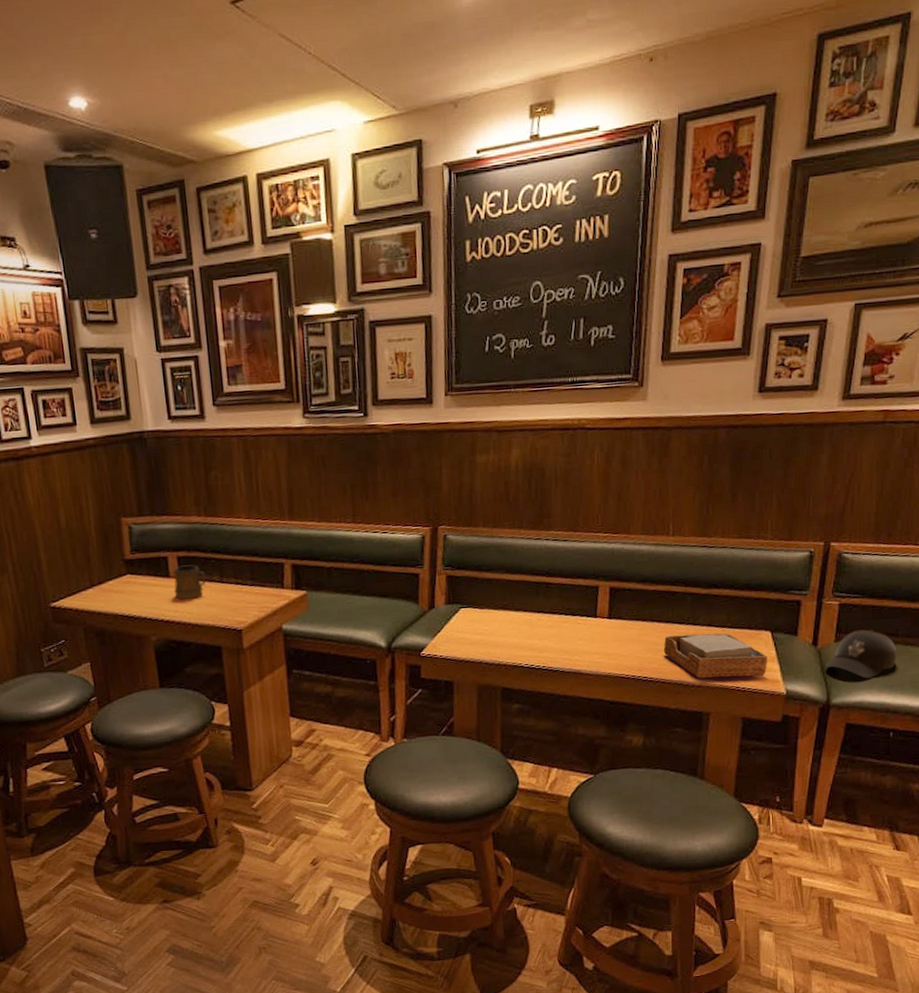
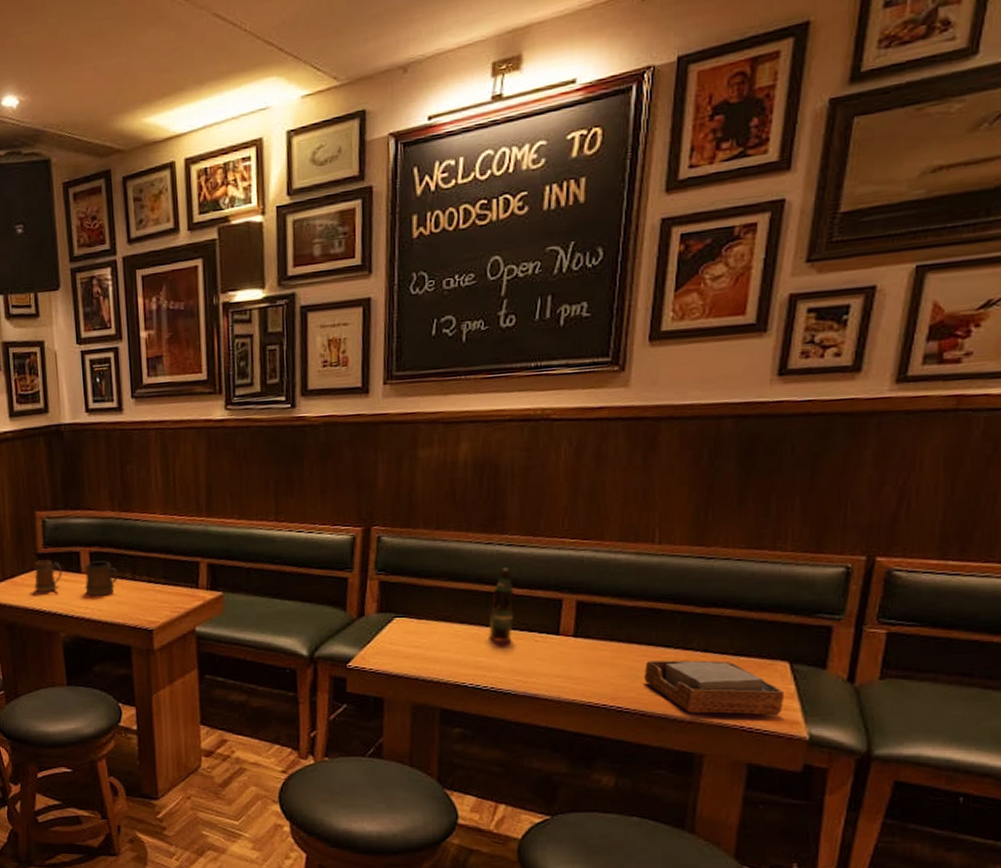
beer mug: none [122,565,151,599] -> present [34,560,63,593]
bottle: none [540,560,560,625] -> present [489,567,514,640]
baseball cap: present [825,629,897,679] -> none [866,666,971,727]

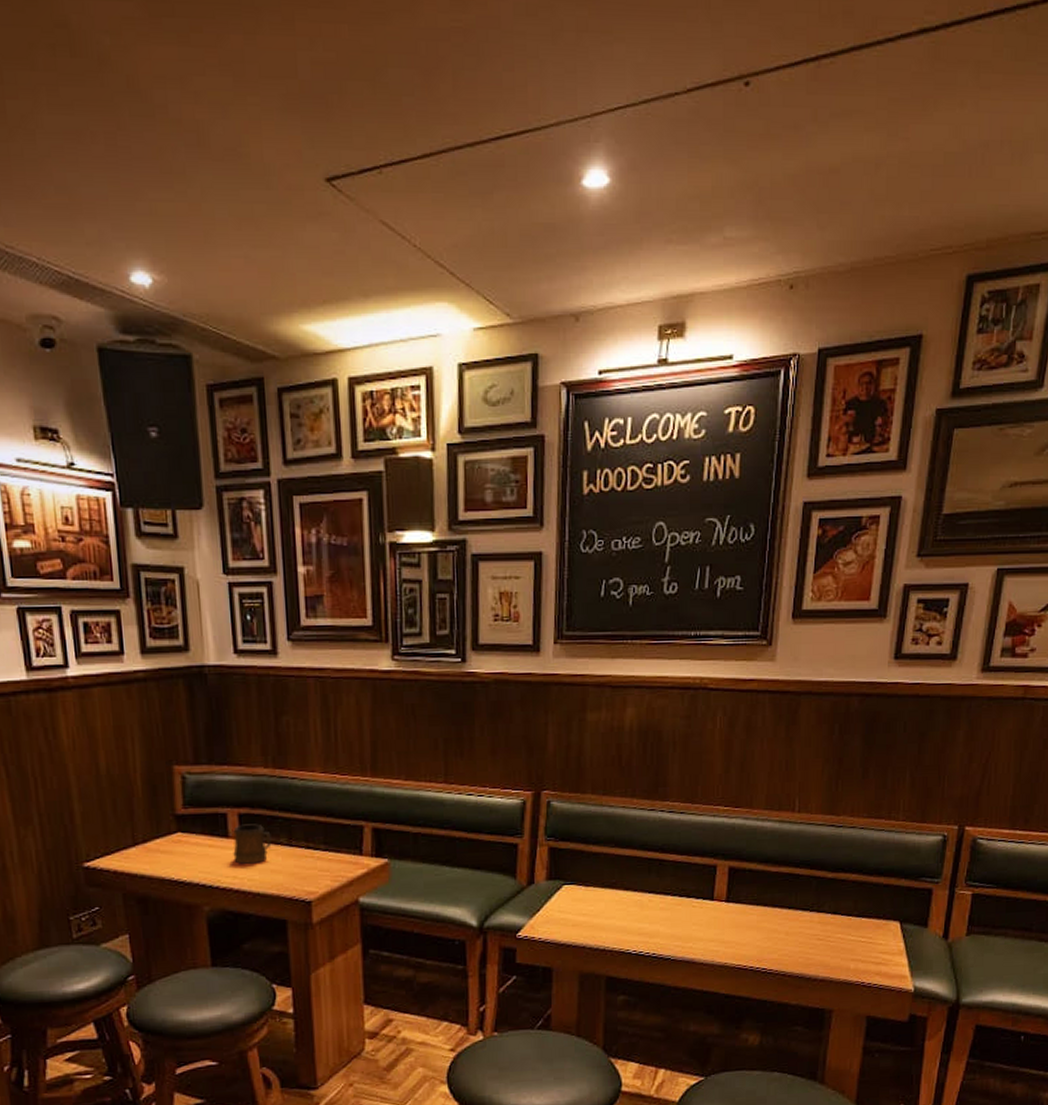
beer mug: present [34,560,63,593] -> none [172,822,206,861]
bottle: present [489,567,514,640] -> none [651,834,674,907]
napkin holder: present [643,660,785,716] -> none [784,922,896,972]

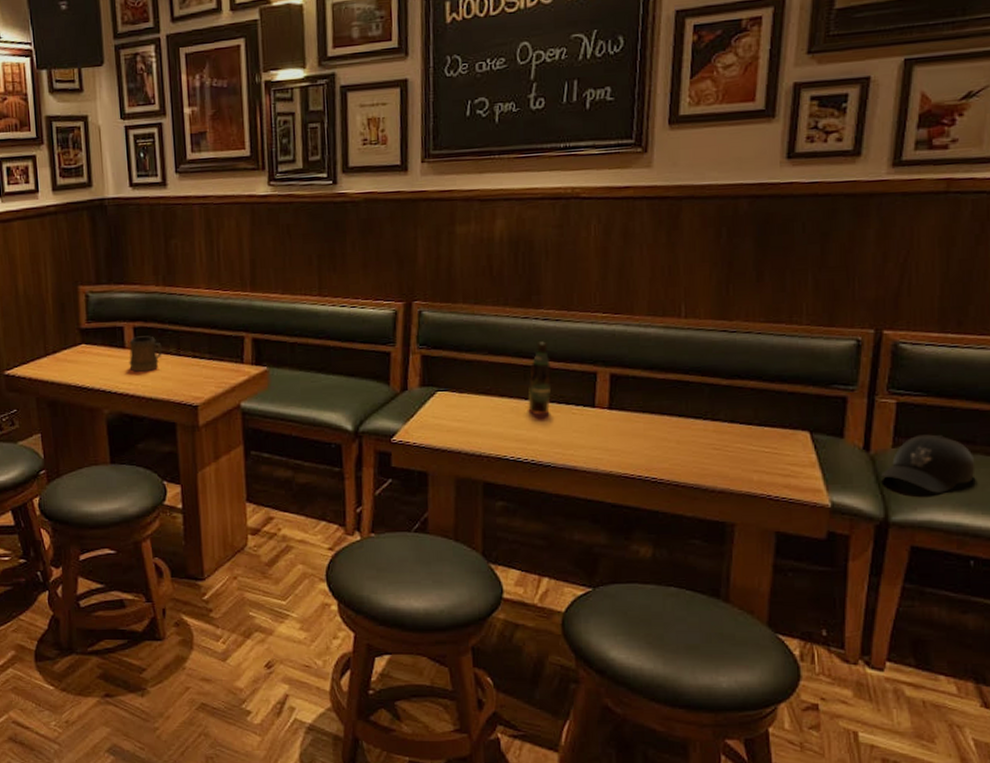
bottle: none [651,834,674,907] -> present [528,341,552,413]
baseball cap: none [956,923,1031,976] -> present [881,434,976,493]

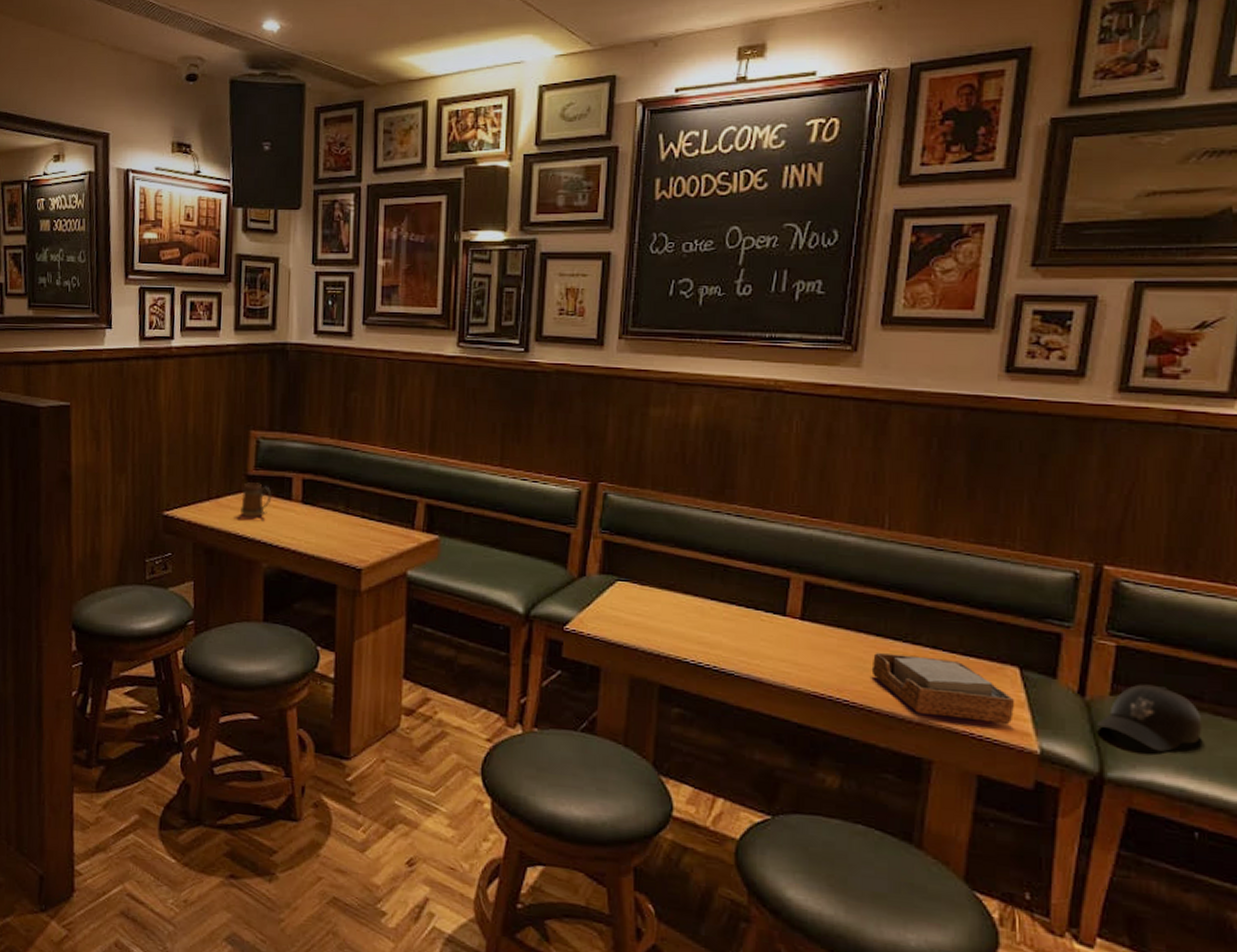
beer mug: none [77,335,106,369] -> present [240,482,272,518]
beer mug: present [129,336,162,372] -> none [294,489,330,527]
bottle: present [528,341,552,413] -> none [713,538,741,616]
napkin holder: none [675,431,807,484] -> present [871,652,1015,725]

